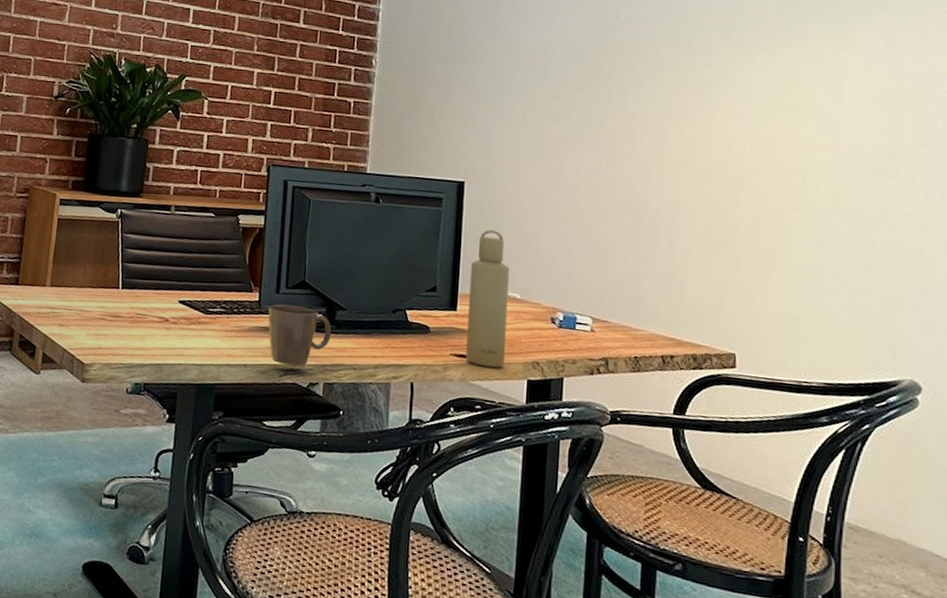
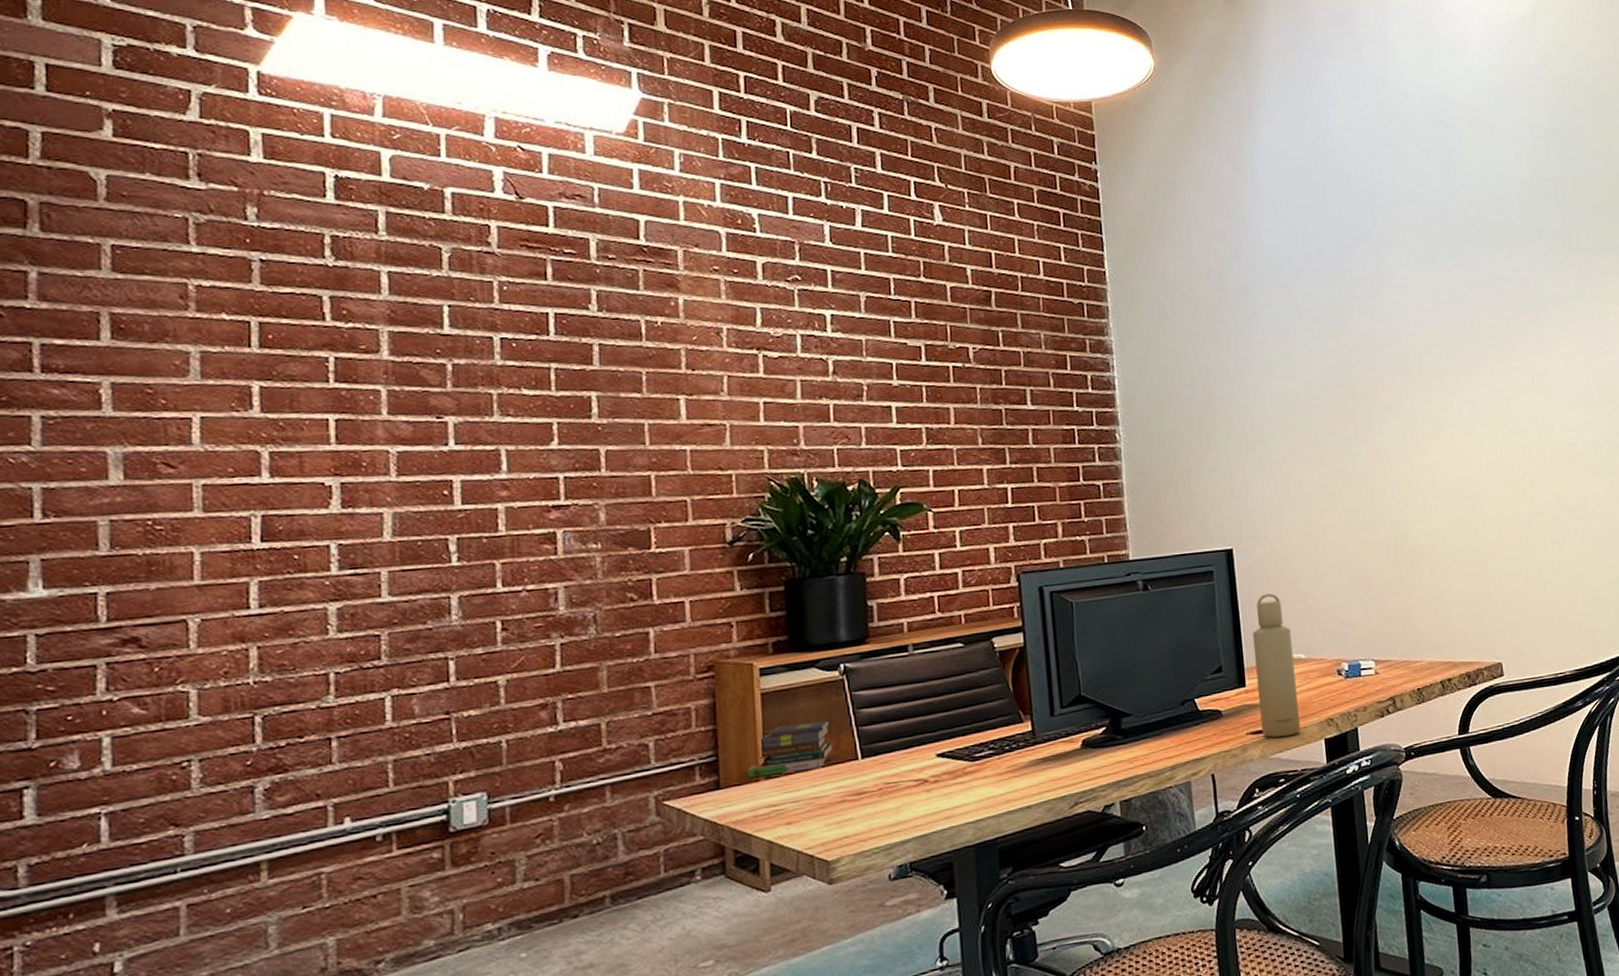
books: none [39,247,102,288] -> present [748,720,833,778]
mug: present [268,304,332,367] -> none [1044,723,1120,794]

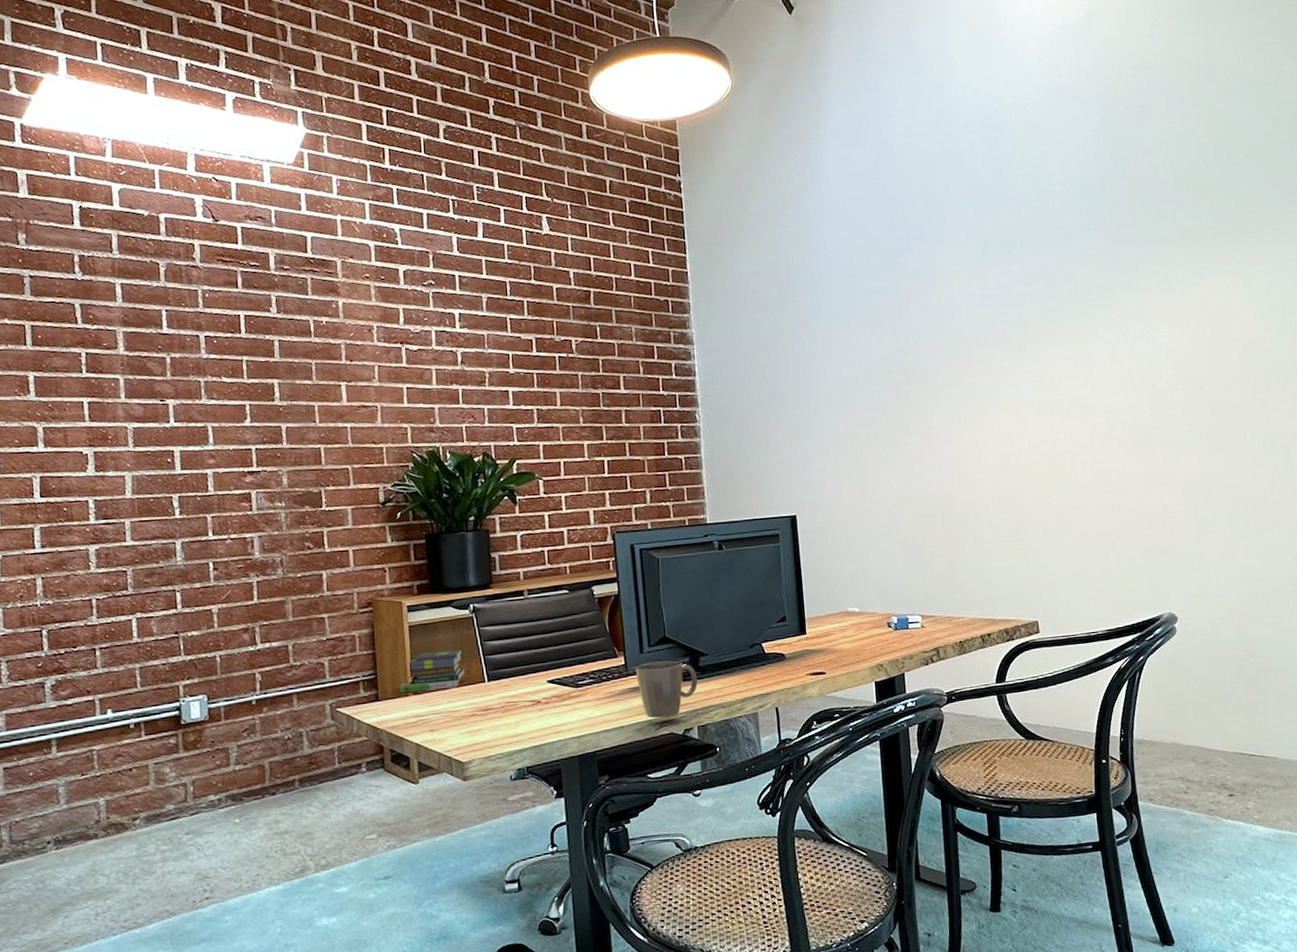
mug: none [1044,723,1120,794] -> present [635,660,698,719]
bottle: present [1253,593,1300,738] -> none [813,554,853,679]

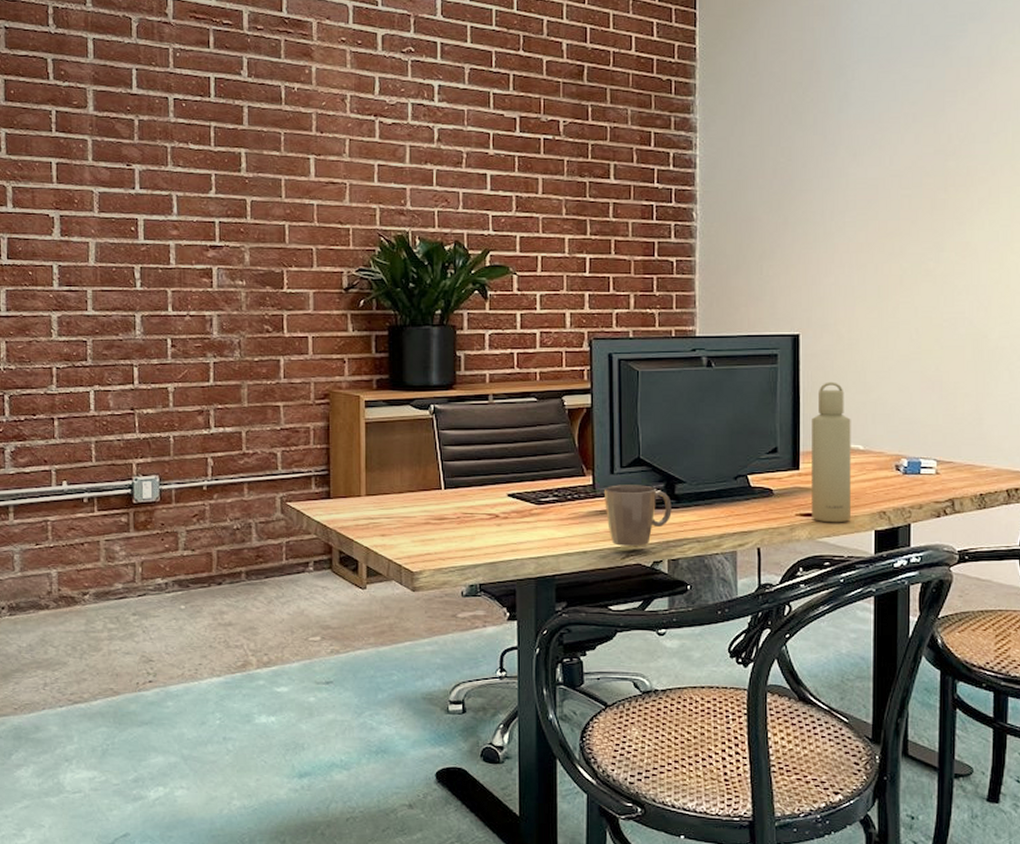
books: present [400,649,465,693] -> none [353,452,421,493]
bottle: none [813,554,853,679] -> present [811,381,851,523]

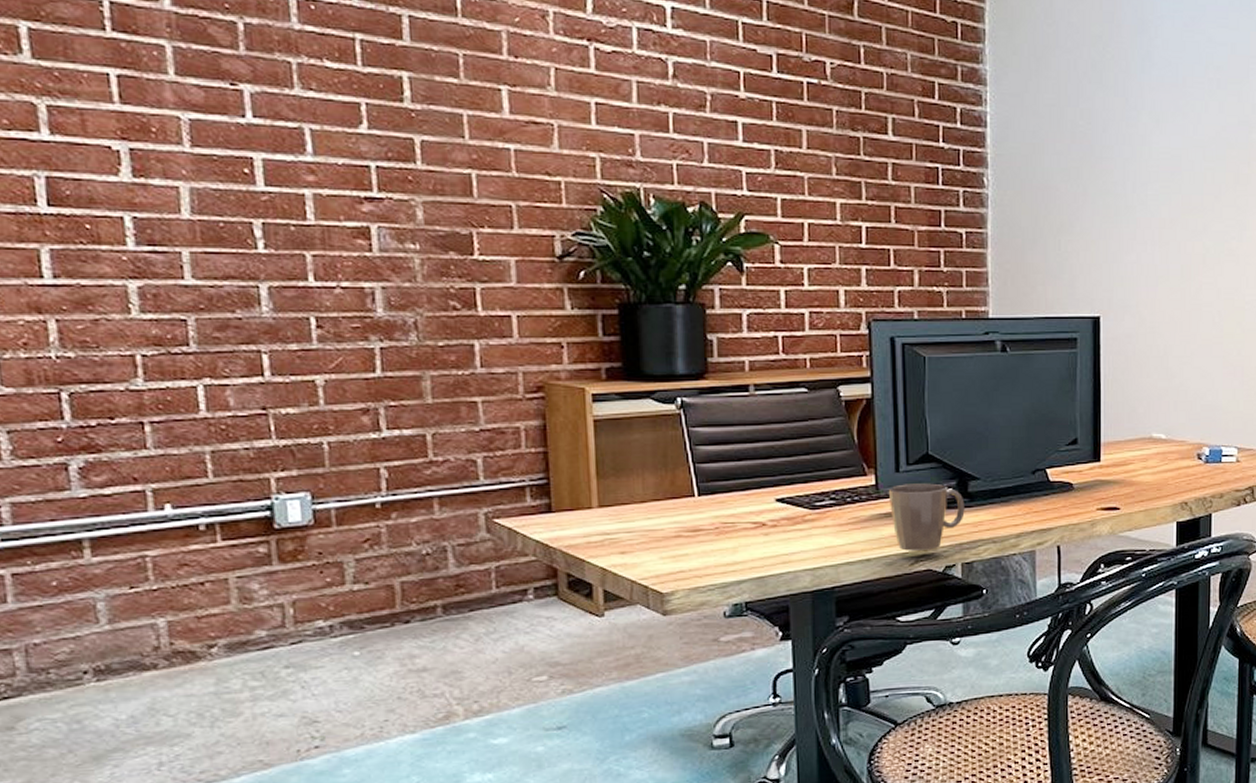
bottle: present [811,381,851,523] -> none [1113,367,1153,516]

